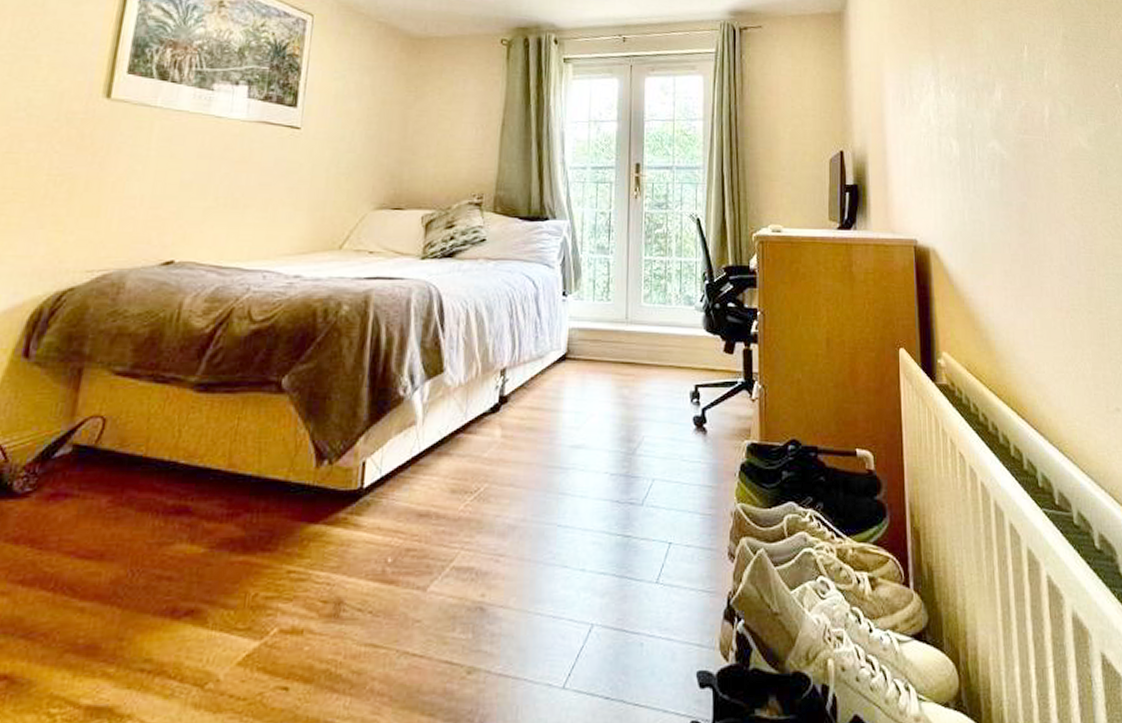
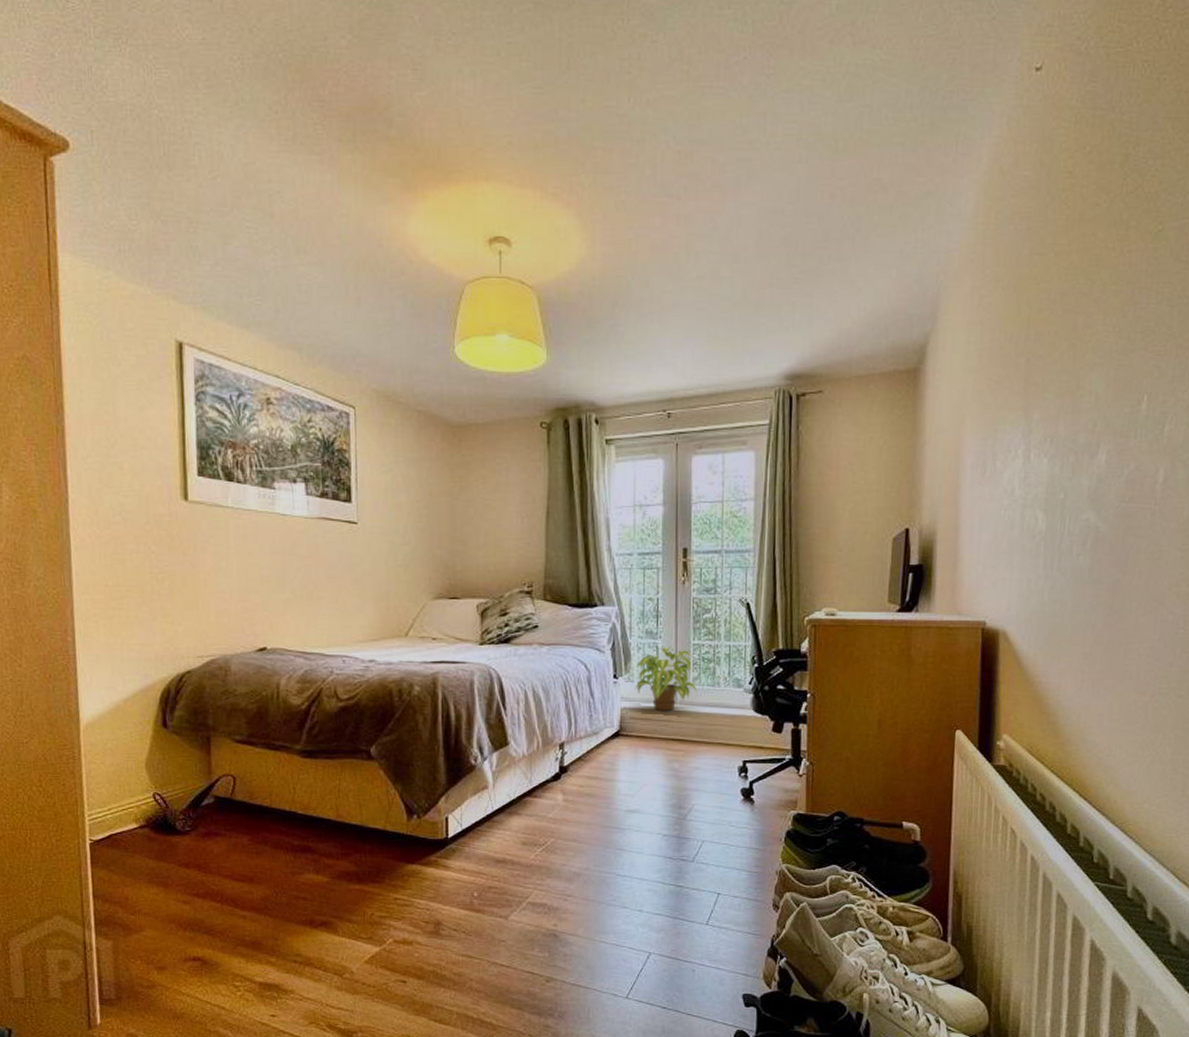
plant: none [584,261,648,331] -> present [635,646,697,710]

